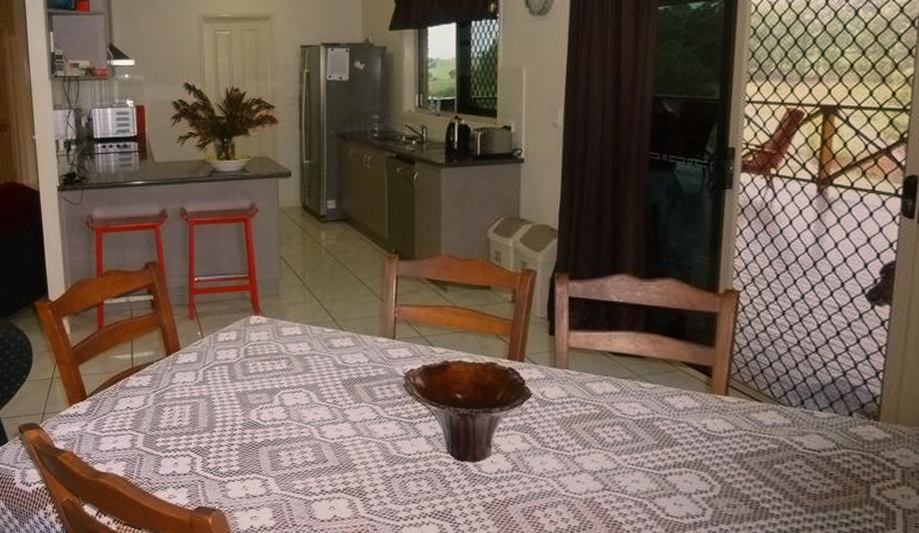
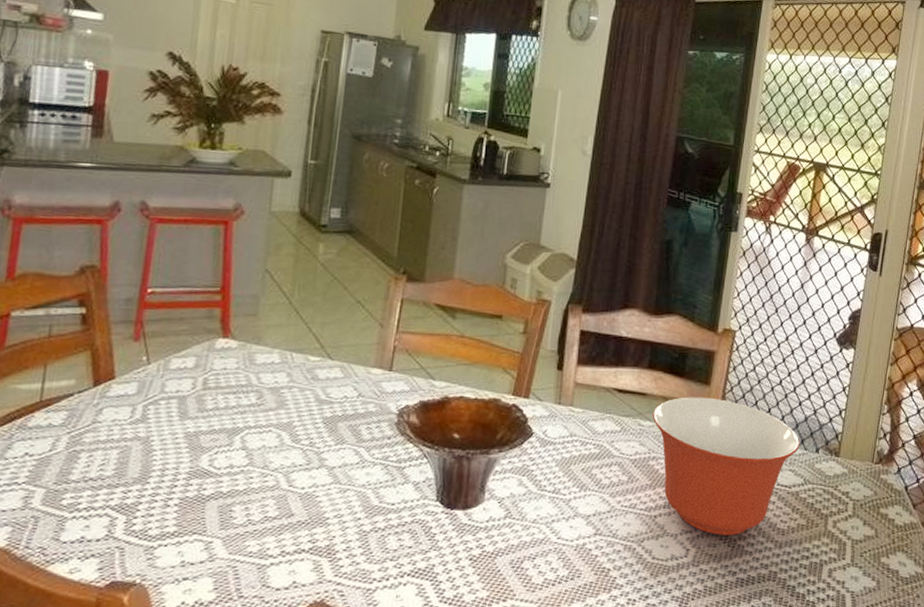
mixing bowl: none [652,359,828,498] -> present [652,397,800,535]

